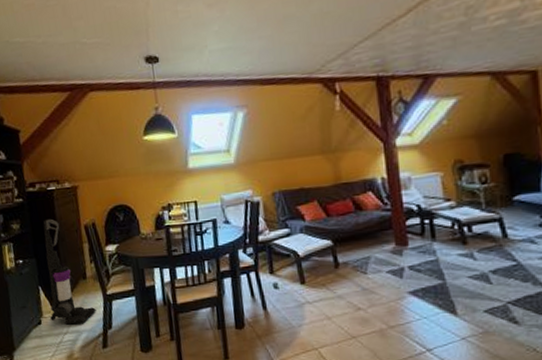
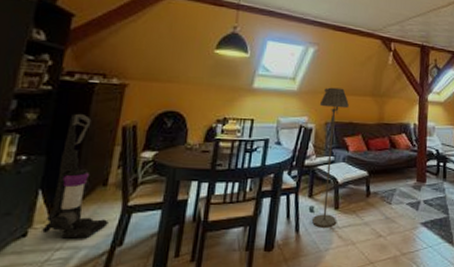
floor lamp: none [262,151,305,304] -> present [311,87,349,228]

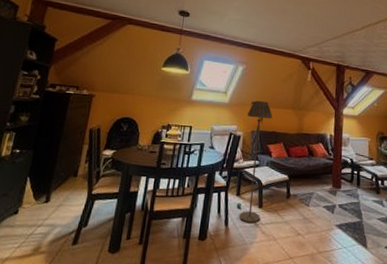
vacuum cleaner: present [42,113,109,239] -> none [29,117,77,219]

